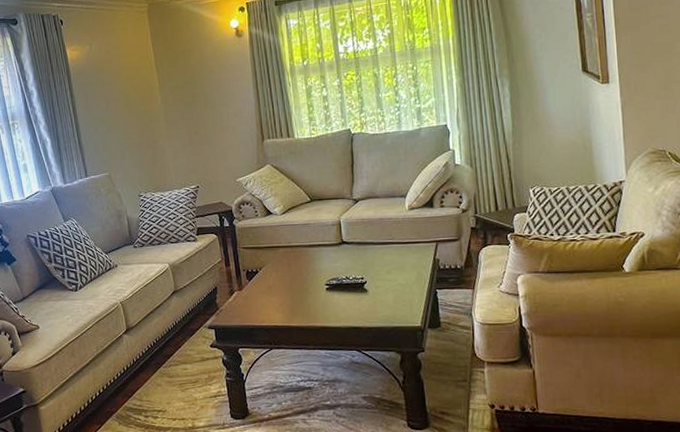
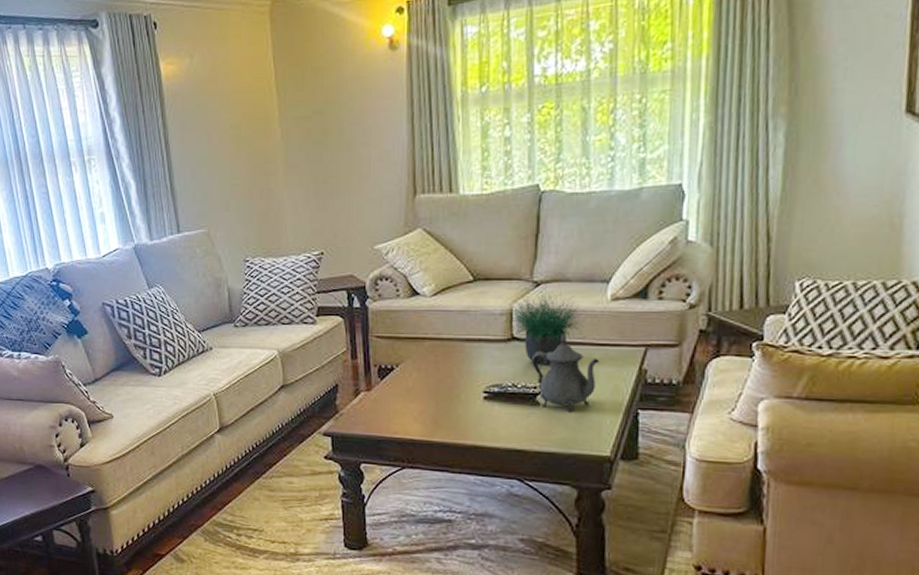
potted plant: none [334,198,393,261] -> present [503,280,585,365]
teapot: none [357,236,406,296] -> present [530,333,600,413]

